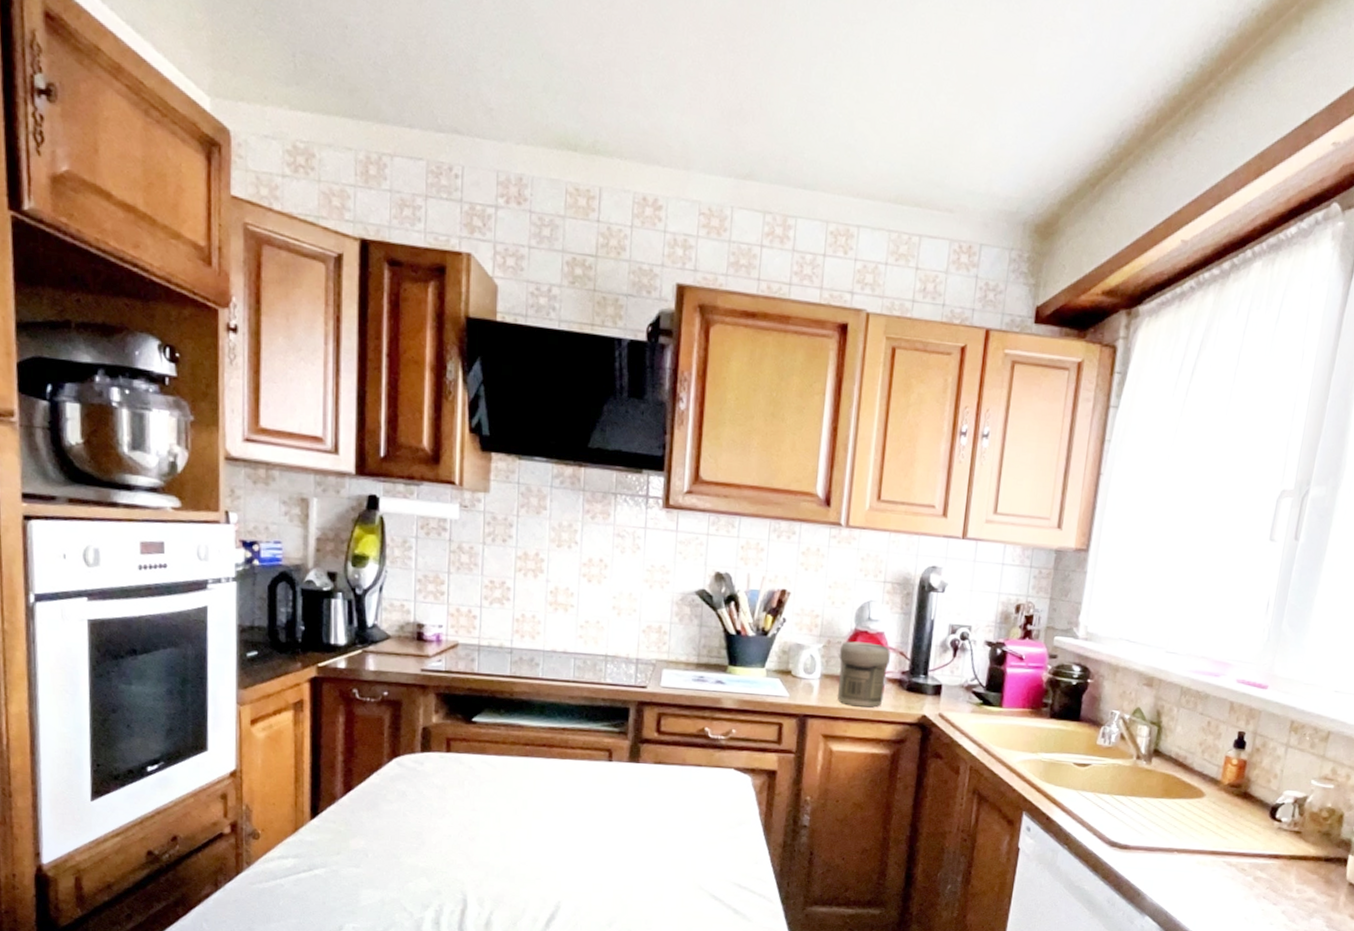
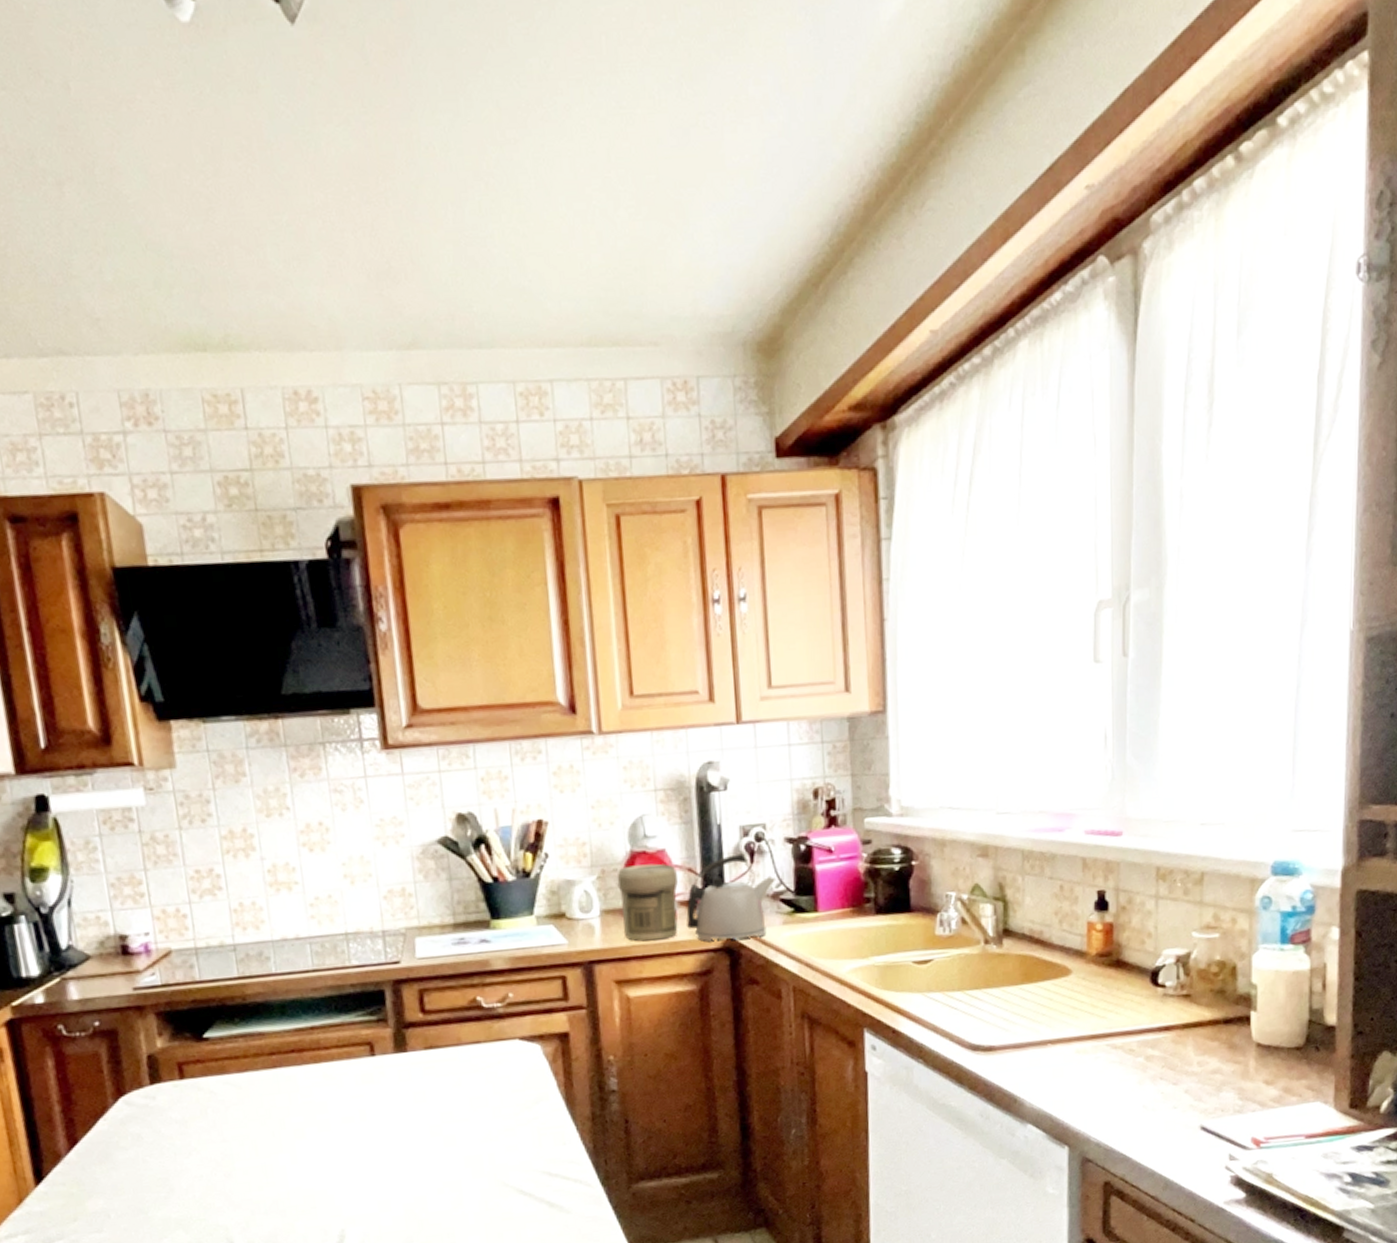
kettle: none [891,647,971,720] -> present [686,853,775,942]

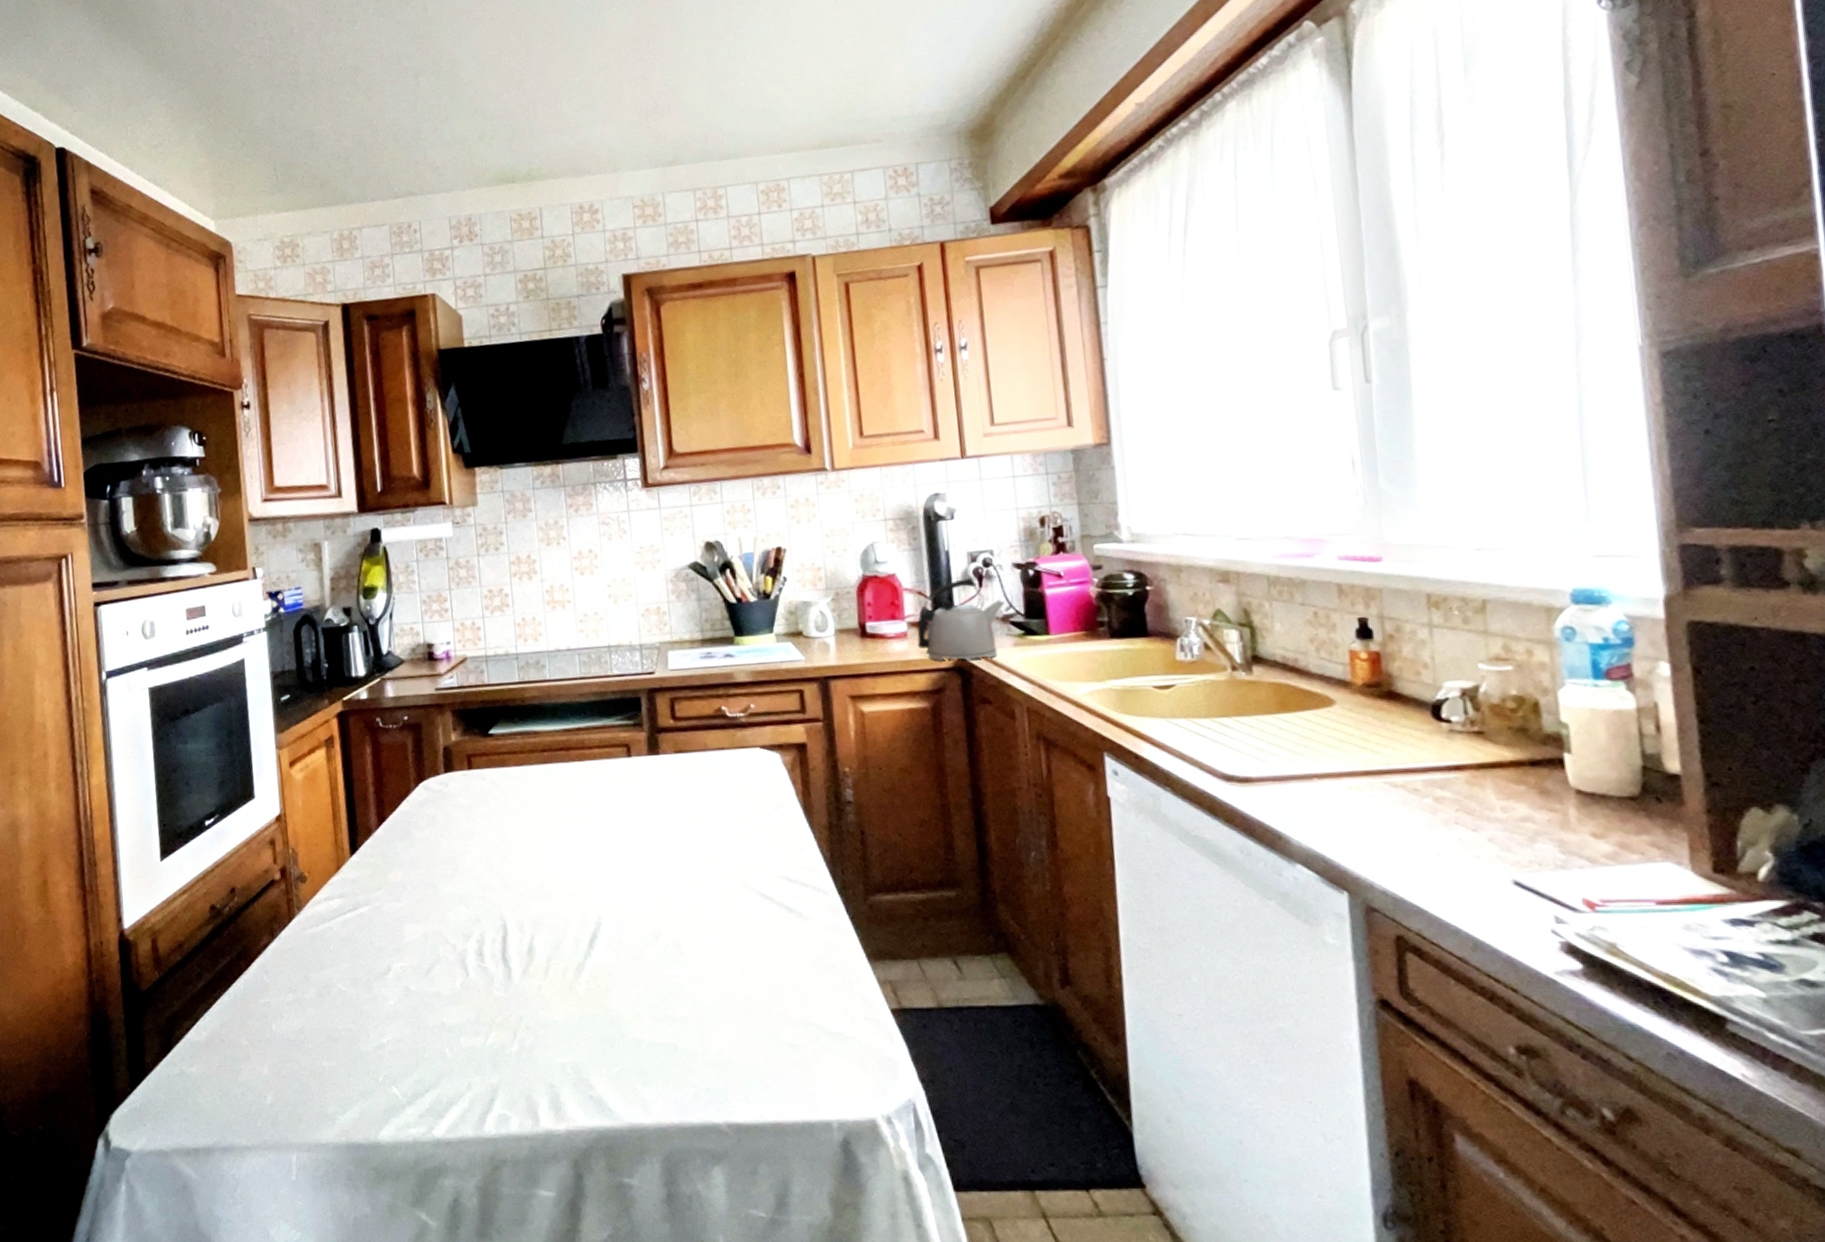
jar: present [617,863,678,941] -> none [850,587,910,659]

